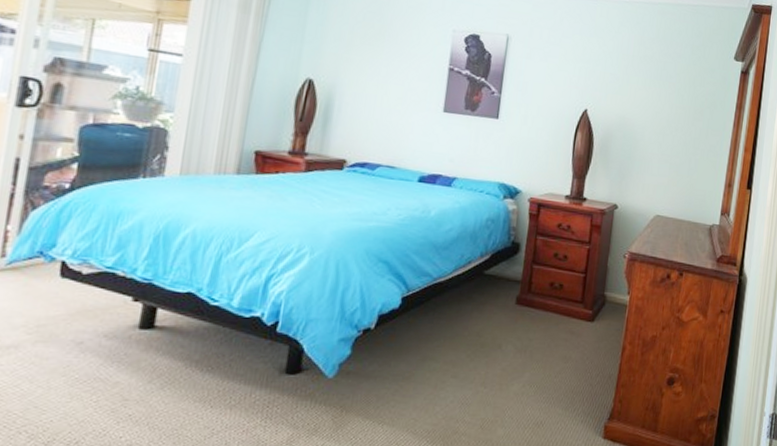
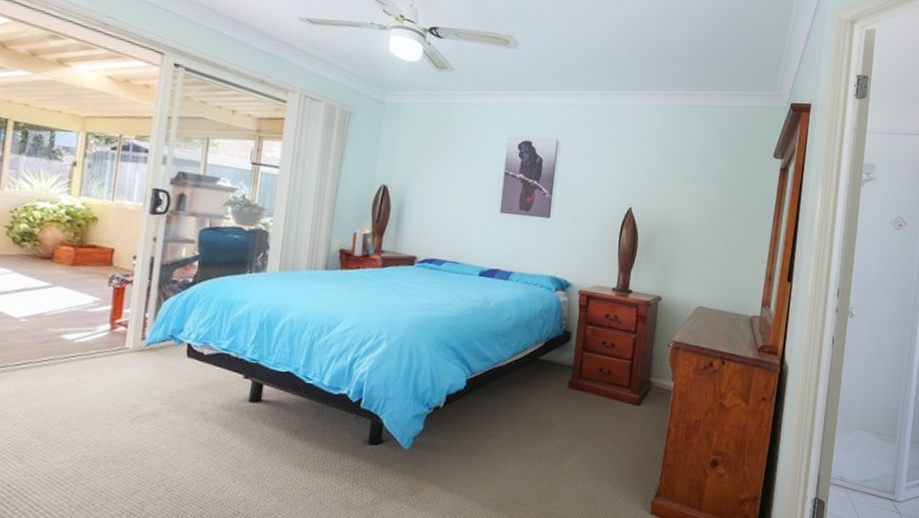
books: none [269,127,298,161] -> present [351,228,376,258]

